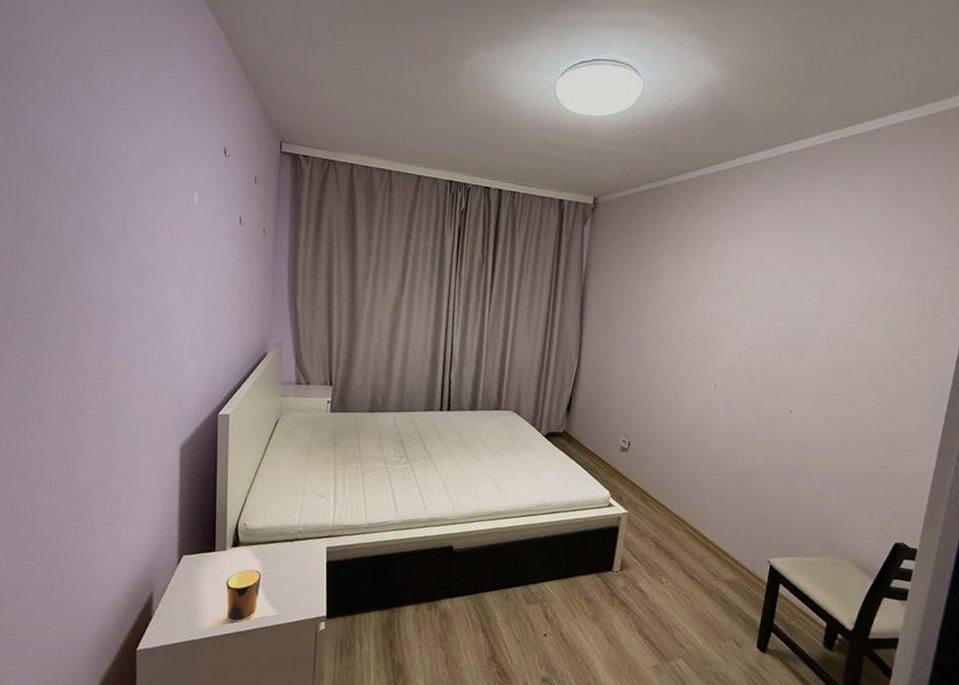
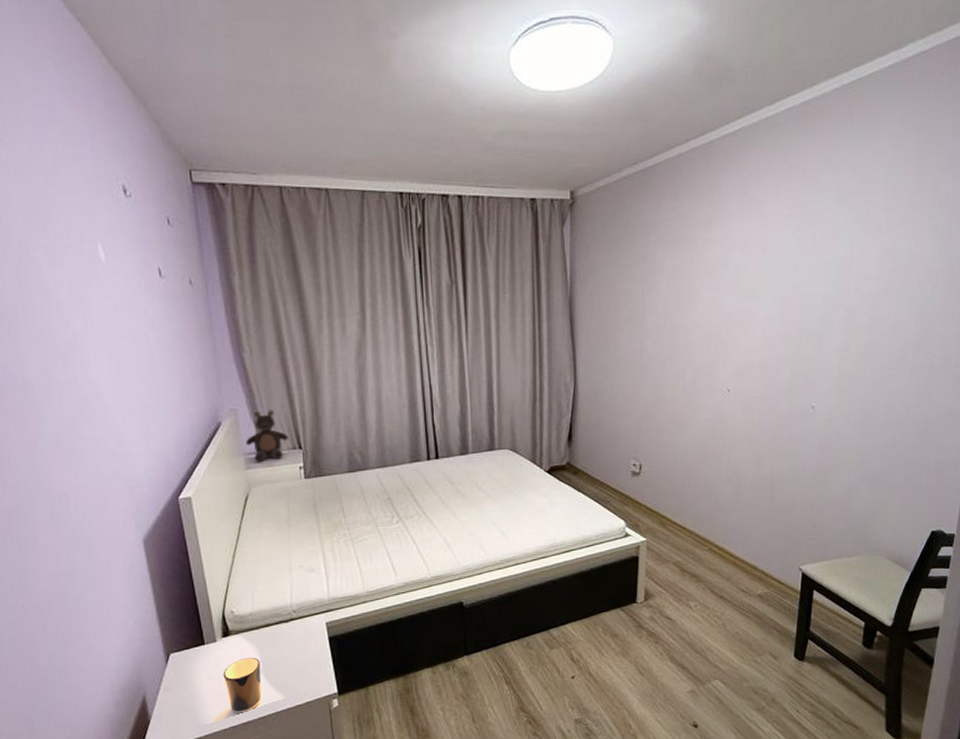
stuffed bear: none [284,348,322,392] -> present [245,410,288,462]

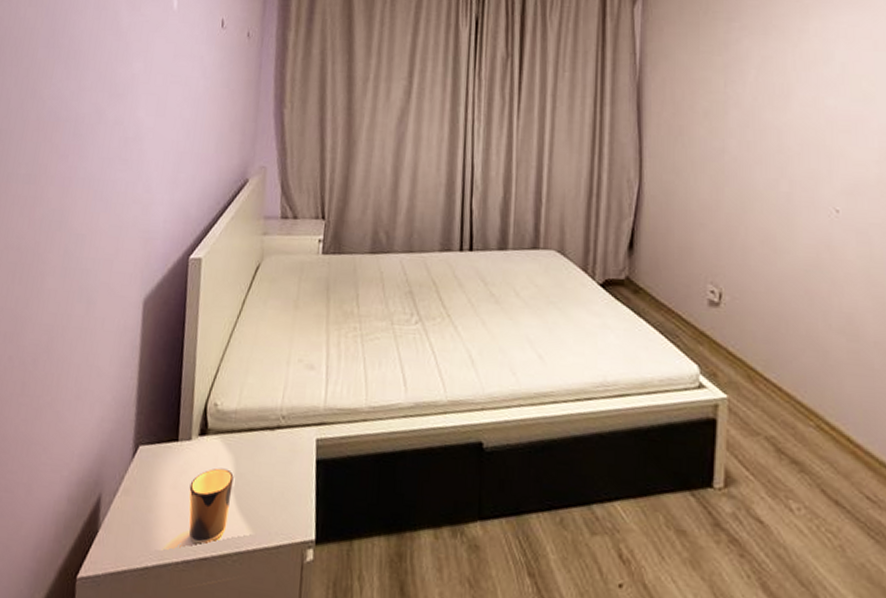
stuffed bear: present [245,410,288,462] -> none [268,172,313,229]

